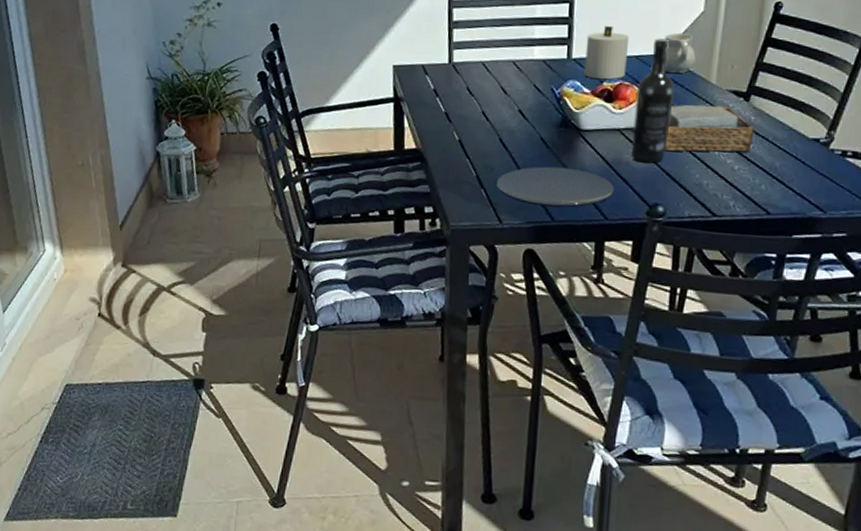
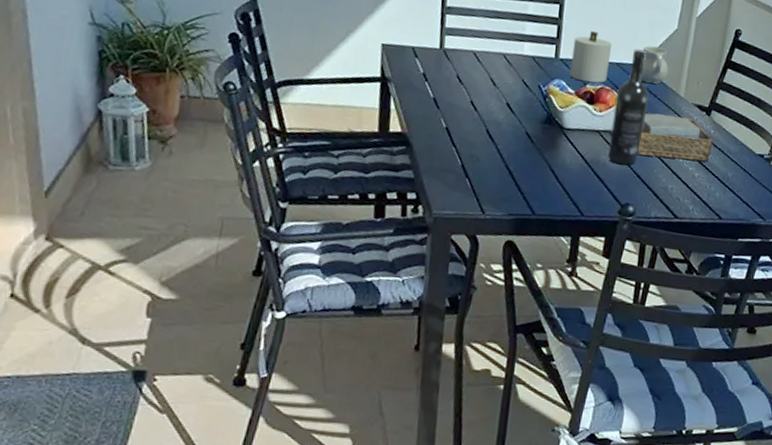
plate: present [496,166,615,208] -> none [481,160,592,203]

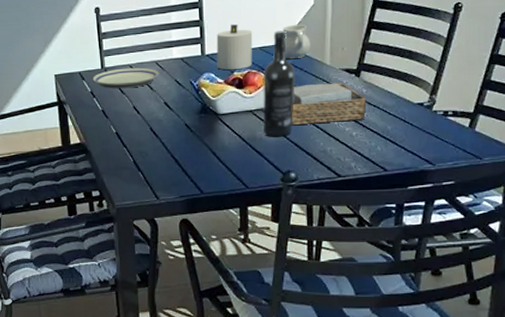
plate: none [427,52,506,80] -> present [92,67,159,89]

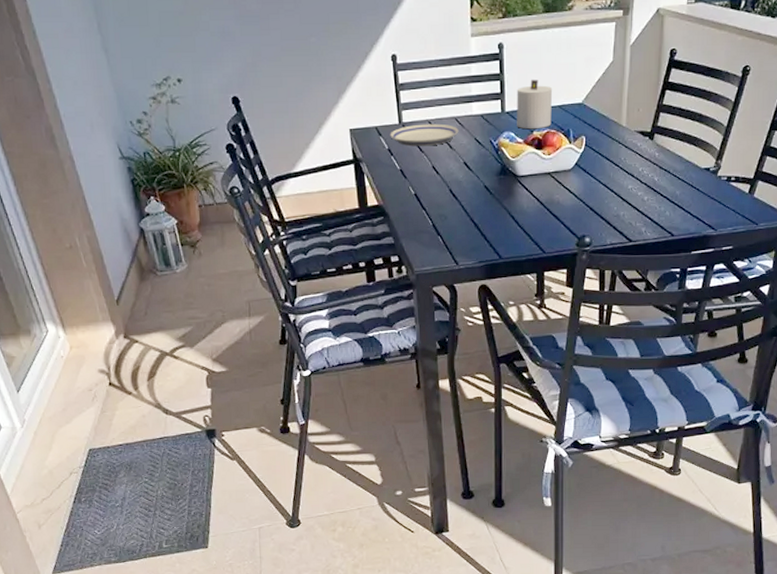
wine bottle: present [262,30,295,137] -> none [560,88,592,201]
cream pitcher: present [283,24,311,60] -> none [582,82,608,120]
napkin holder: present [291,82,367,125] -> none [587,145,659,188]

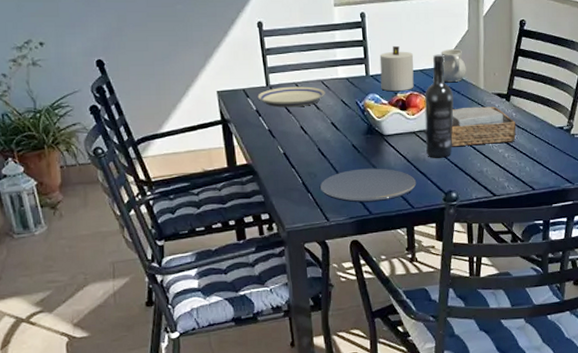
plate: none [451,211,549,246] -> present [320,168,417,203]
wine bottle: none [560,88,592,201] -> present [424,54,454,158]
cream pitcher: none [582,82,608,120] -> present [441,48,466,83]
napkin holder: none [587,145,659,188] -> present [451,106,516,146]

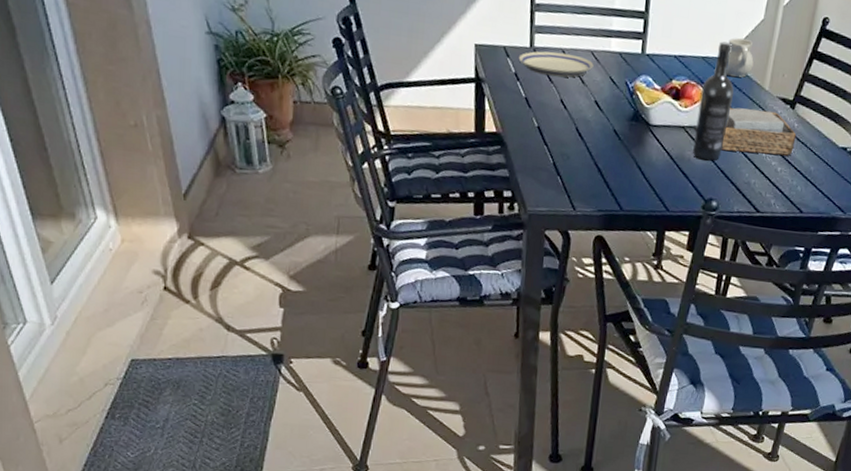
plate: present [320,168,417,203] -> none [572,157,677,199]
candle: present [379,45,414,92] -> none [656,23,698,78]

